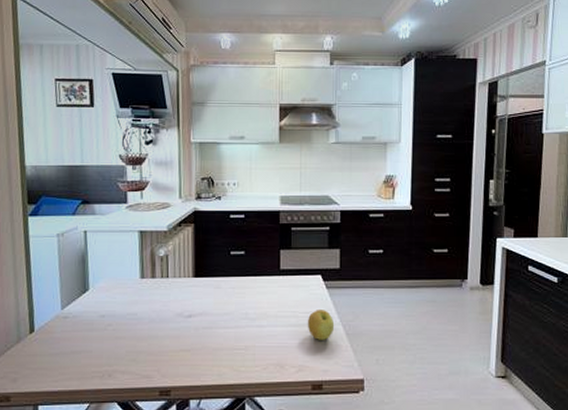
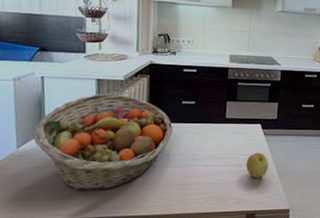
fruit basket: none [77,246,222,356] -> present [33,93,173,190]

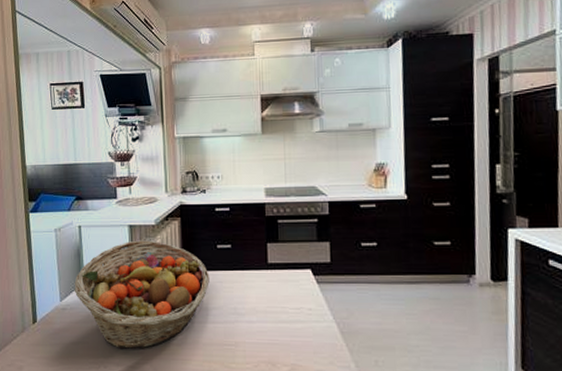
apple: present [246,153,269,178] -> none [298,306,328,338]

